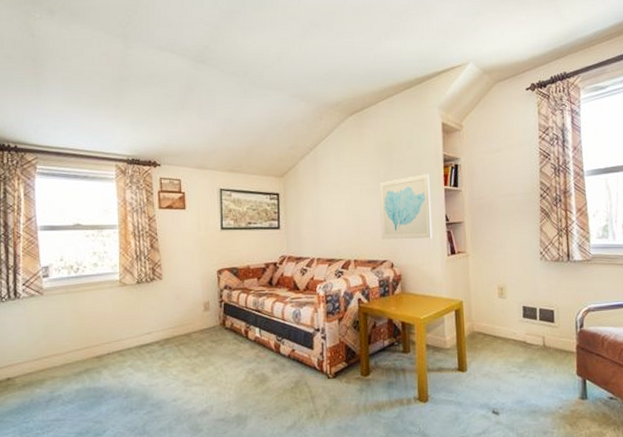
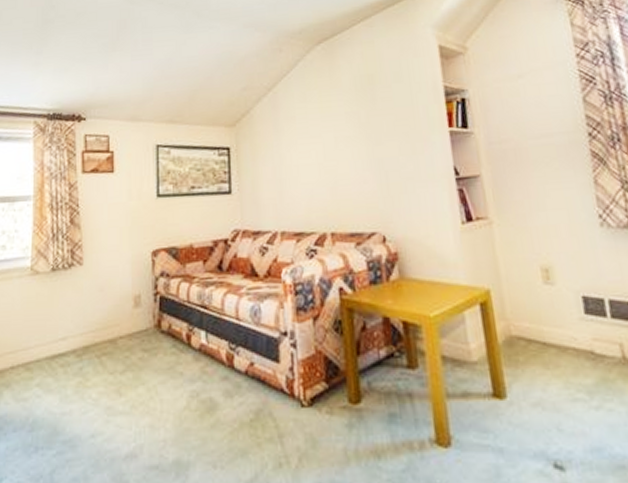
wall art: present [379,174,433,239] -> none [360,113,438,204]

